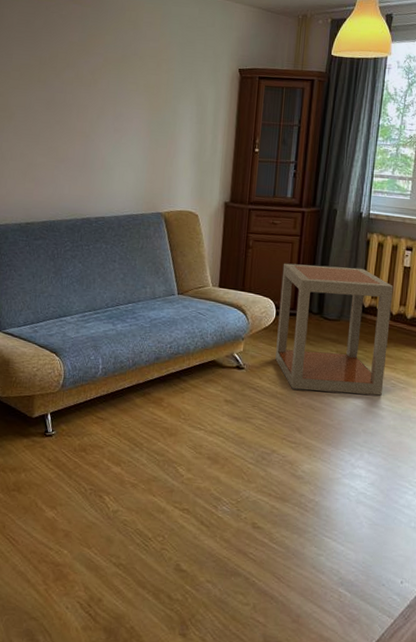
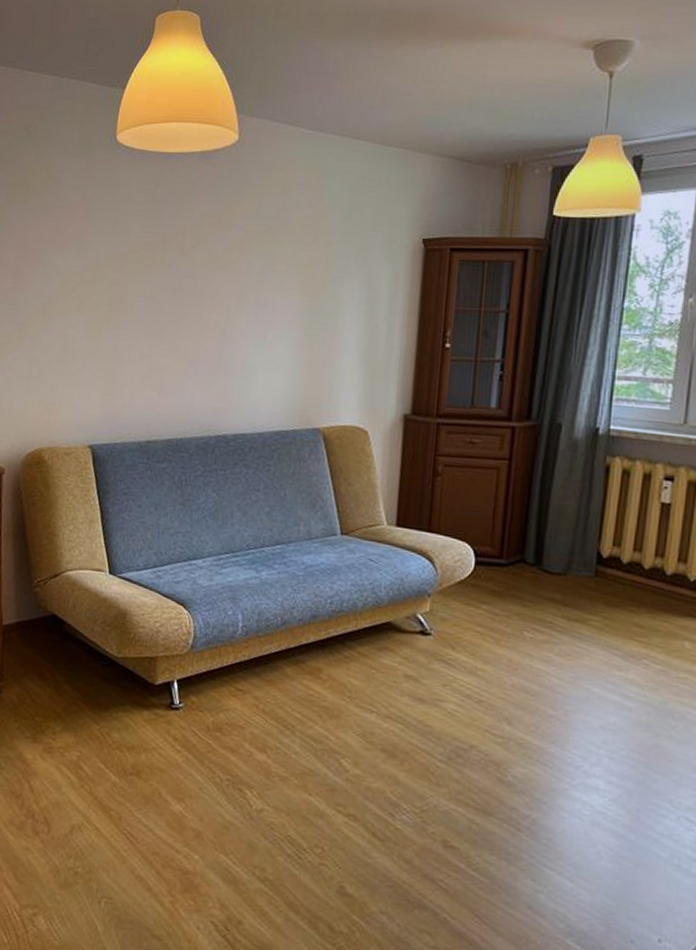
side table: present [275,263,394,396] -> none [474,495,646,680]

